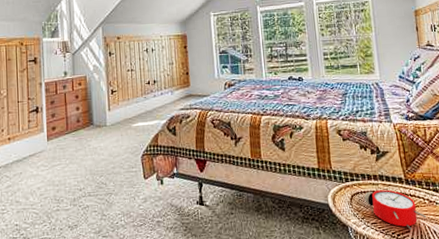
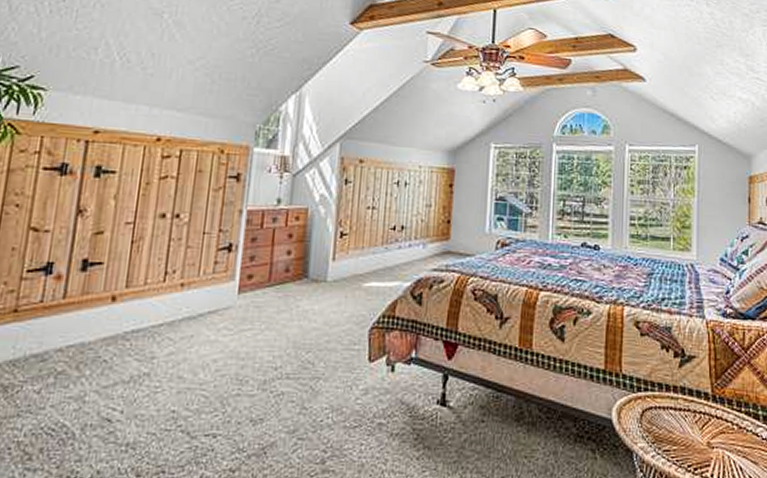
alarm clock: present [364,190,426,230] -> none [658,407,732,463]

